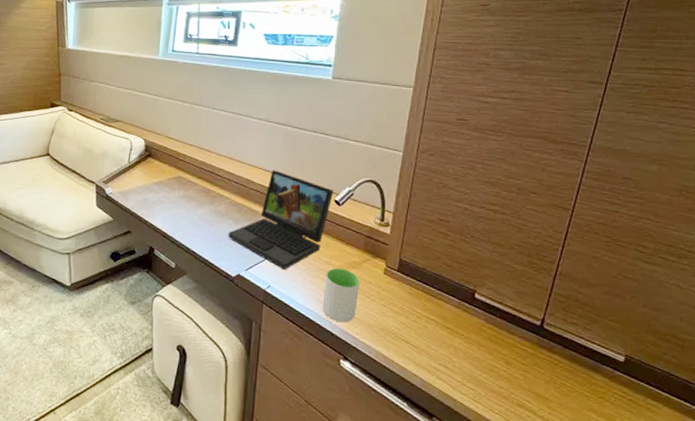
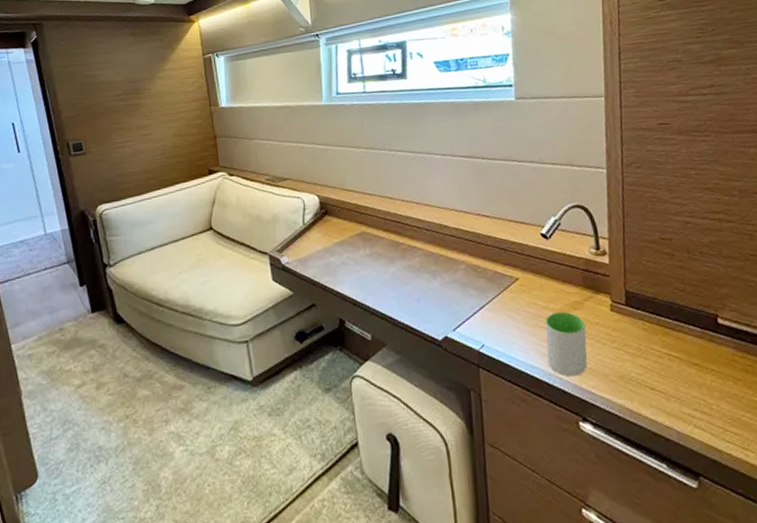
laptop: present [228,170,334,271] -> none [427,209,539,324]

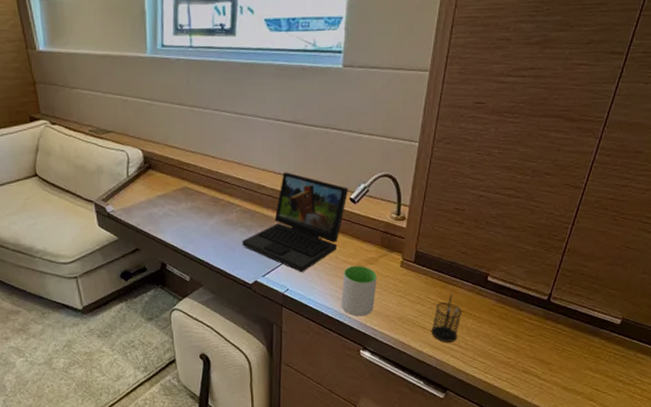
laptop: none [427,209,539,324] -> present [242,172,349,273]
pencil holder: none [662,339,697,408] -> present [431,292,462,342]

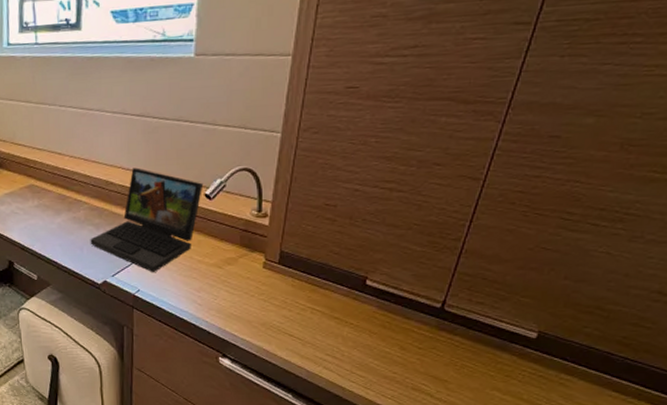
mug: present [341,265,377,317] -> none [196,265,236,321]
pencil holder: present [431,292,462,342] -> none [300,296,336,352]

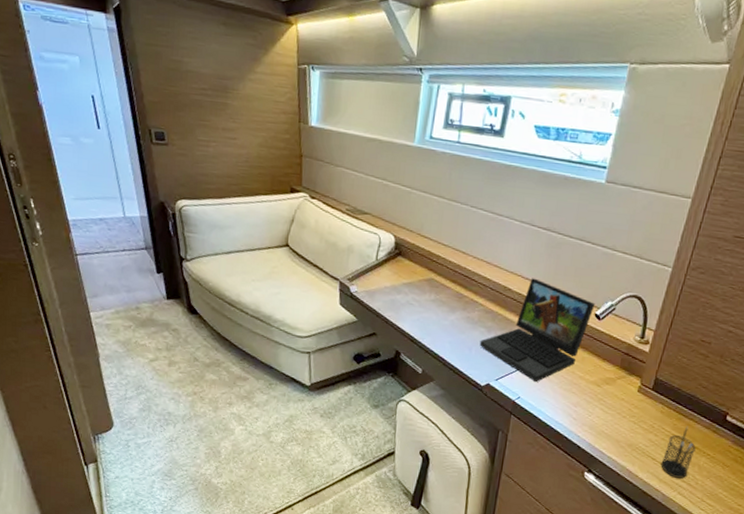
pencil holder: none [300,296,336,352] -> present [661,425,696,479]

